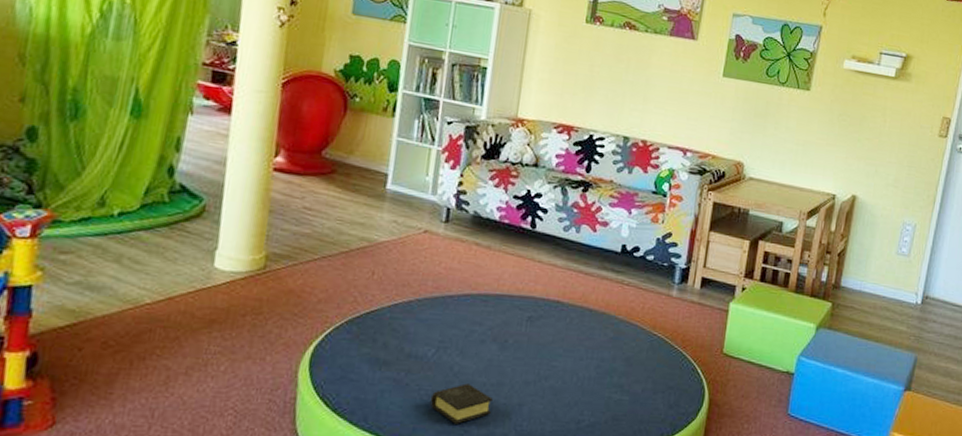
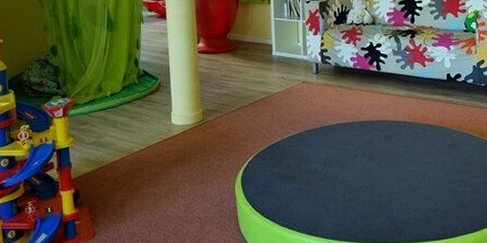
book: present [430,383,493,424] -> none [325,188,369,218]

